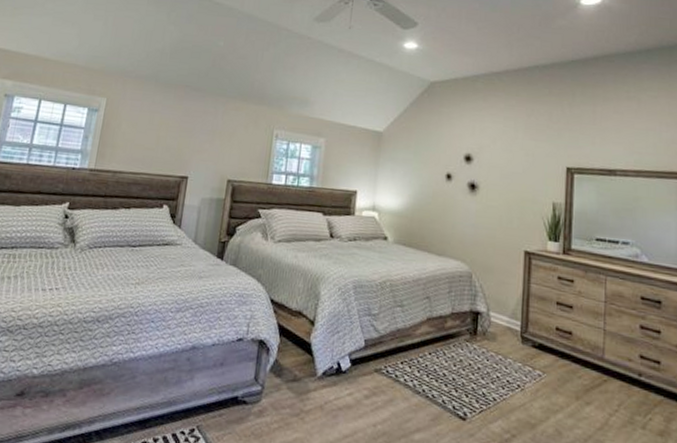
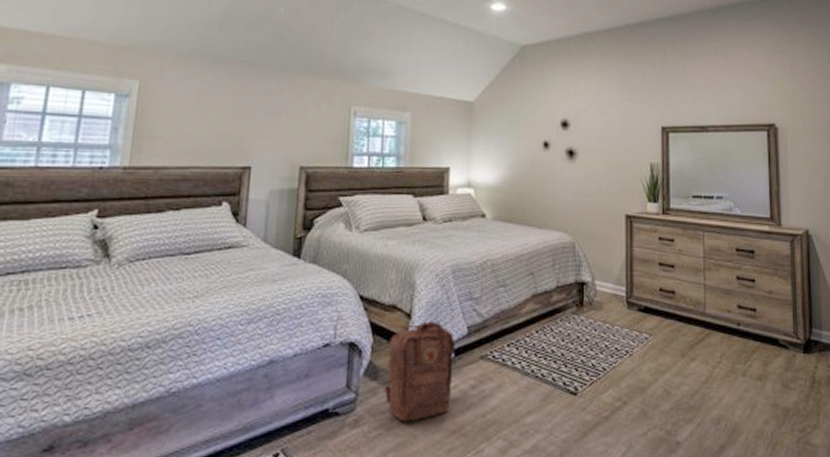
backpack: none [287,330,353,421] -> present [385,320,456,422]

